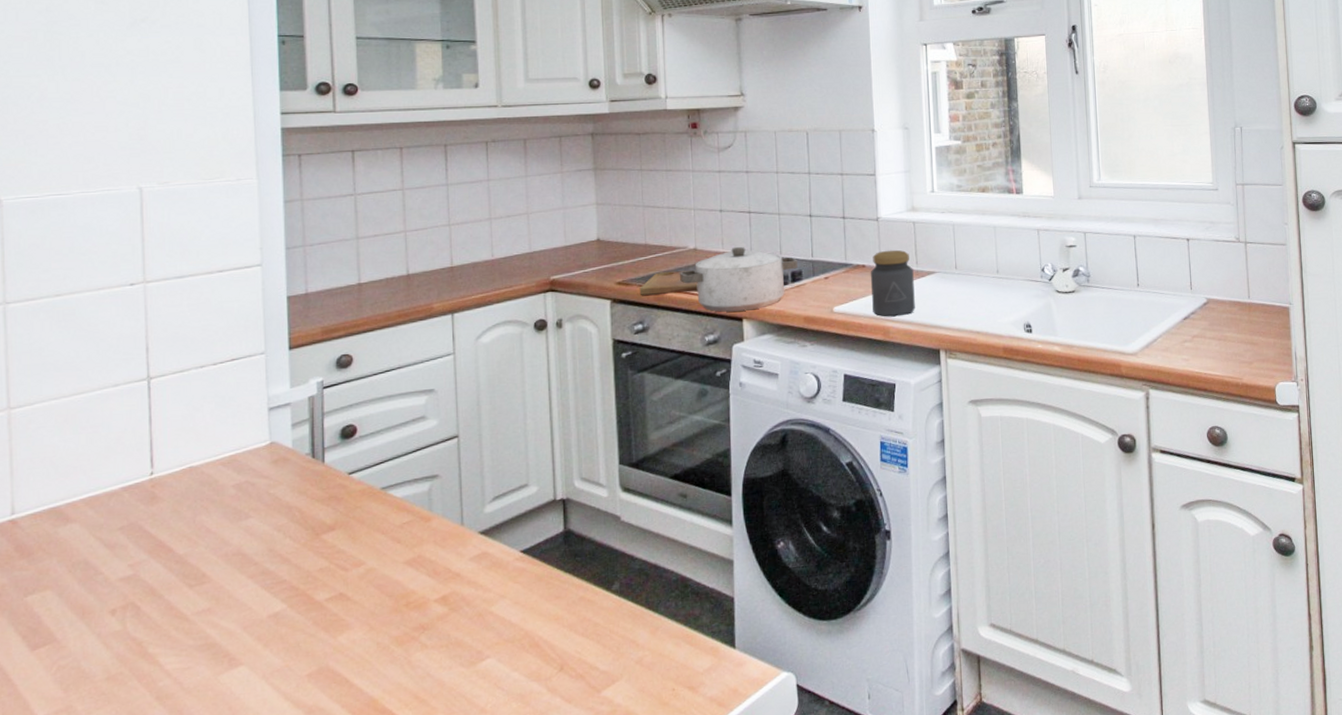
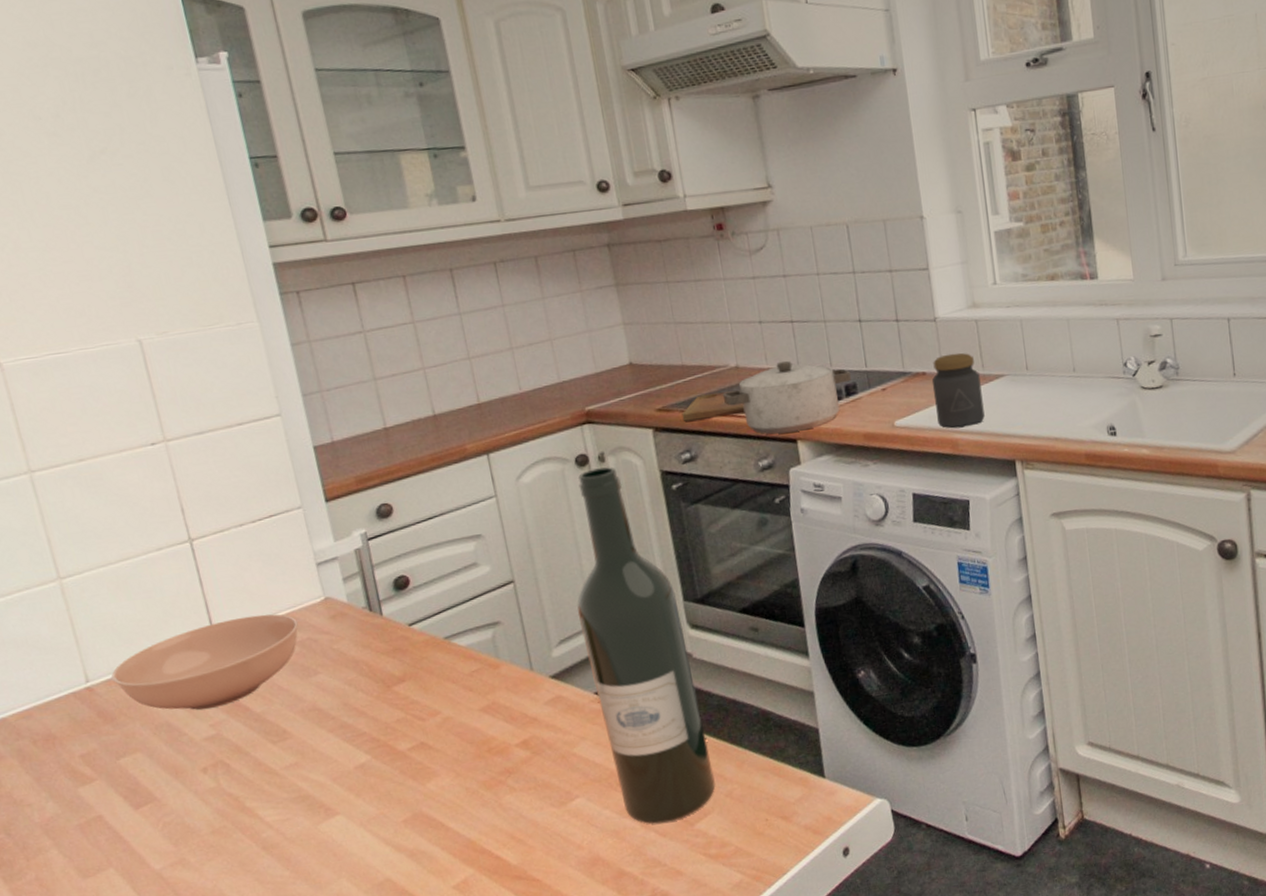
bowl: none [38,455,239,549] -> present [110,614,299,710]
wine bottle: none [515,333,627,689] -> present [577,467,716,824]

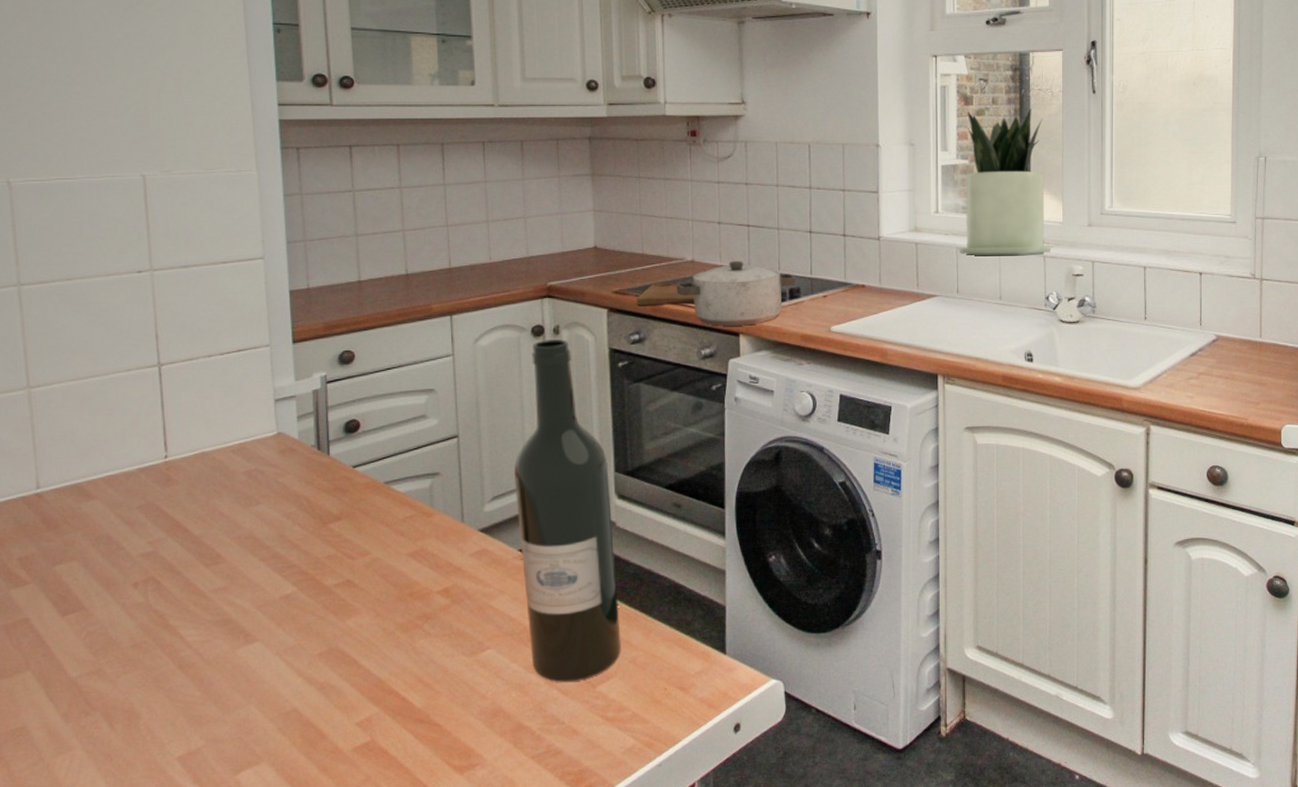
bowl: present [110,614,299,710] -> none [61,442,248,527]
jar: present [931,352,985,429] -> none [869,270,914,339]
planter: none [1016,156,1126,327] -> present [958,108,1053,256]

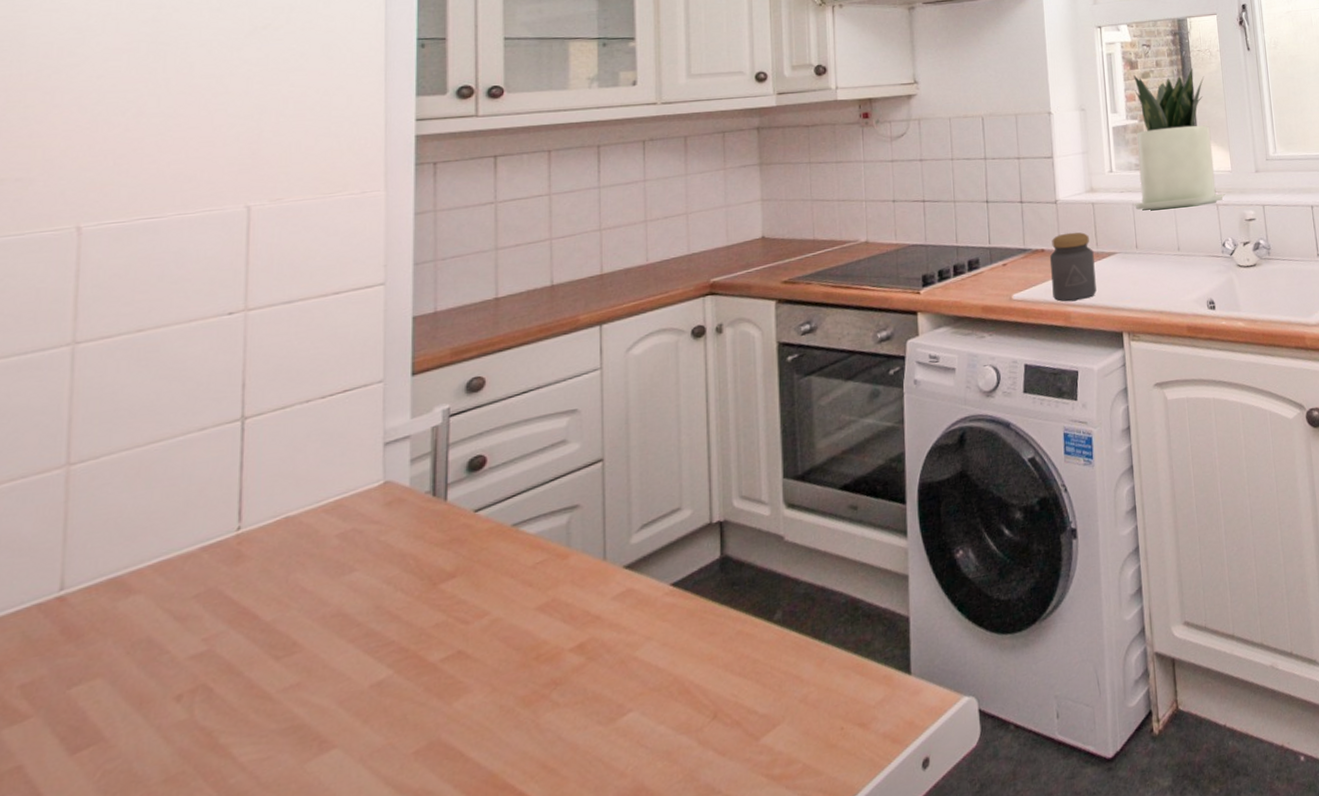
wine bottle: present [513,340,621,682] -> none [667,338,790,740]
cutting board: present [636,283,695,305] -> none [807,265,870,293]
cooking pot: present [676,260,796,326] -> none [849,236,974,307]
jar: none [869,270,914,339] -> present [1049,232,1097,302]

